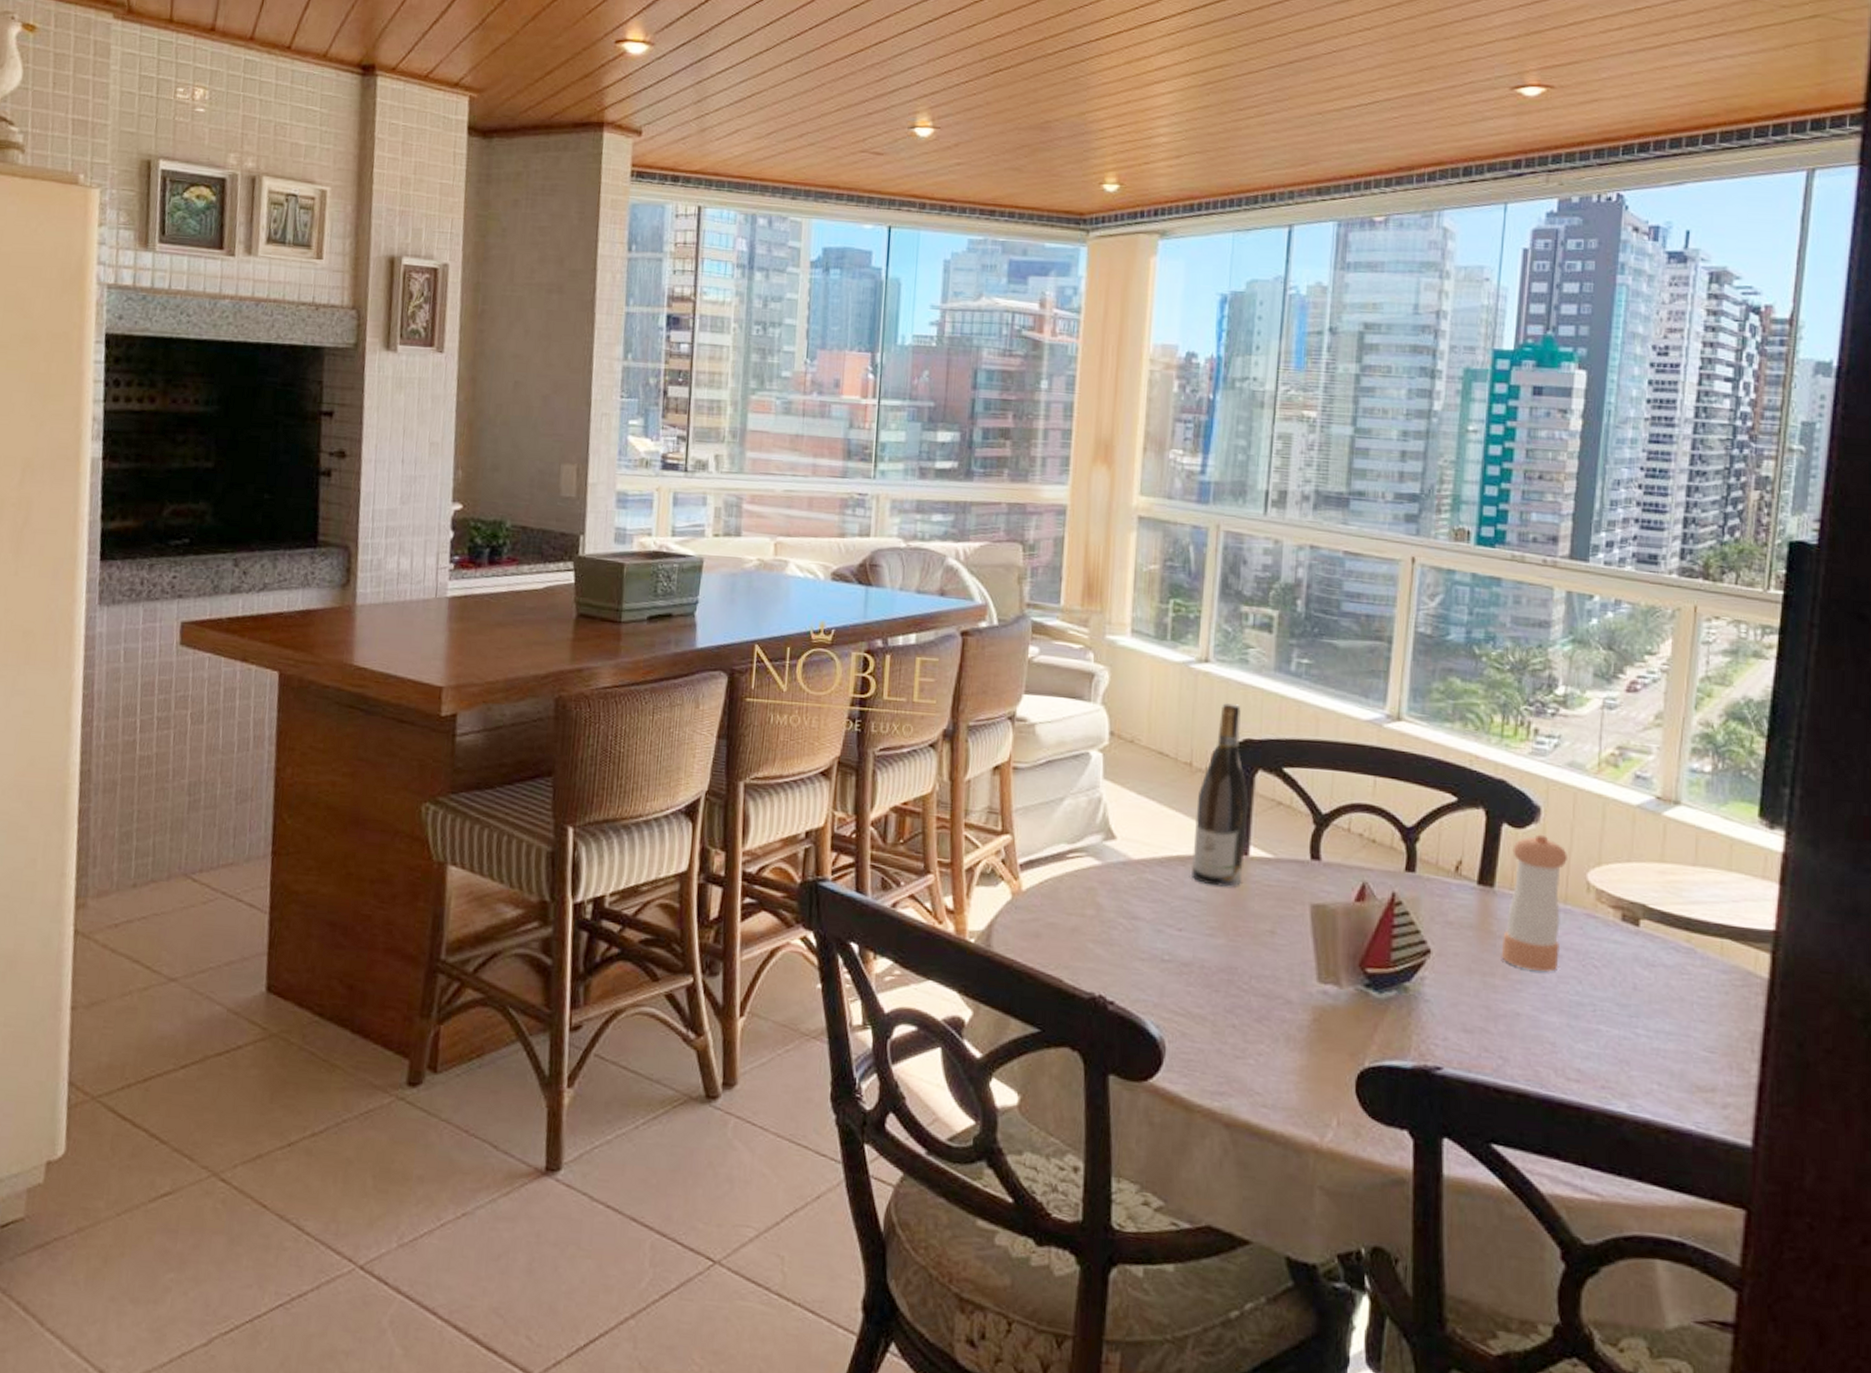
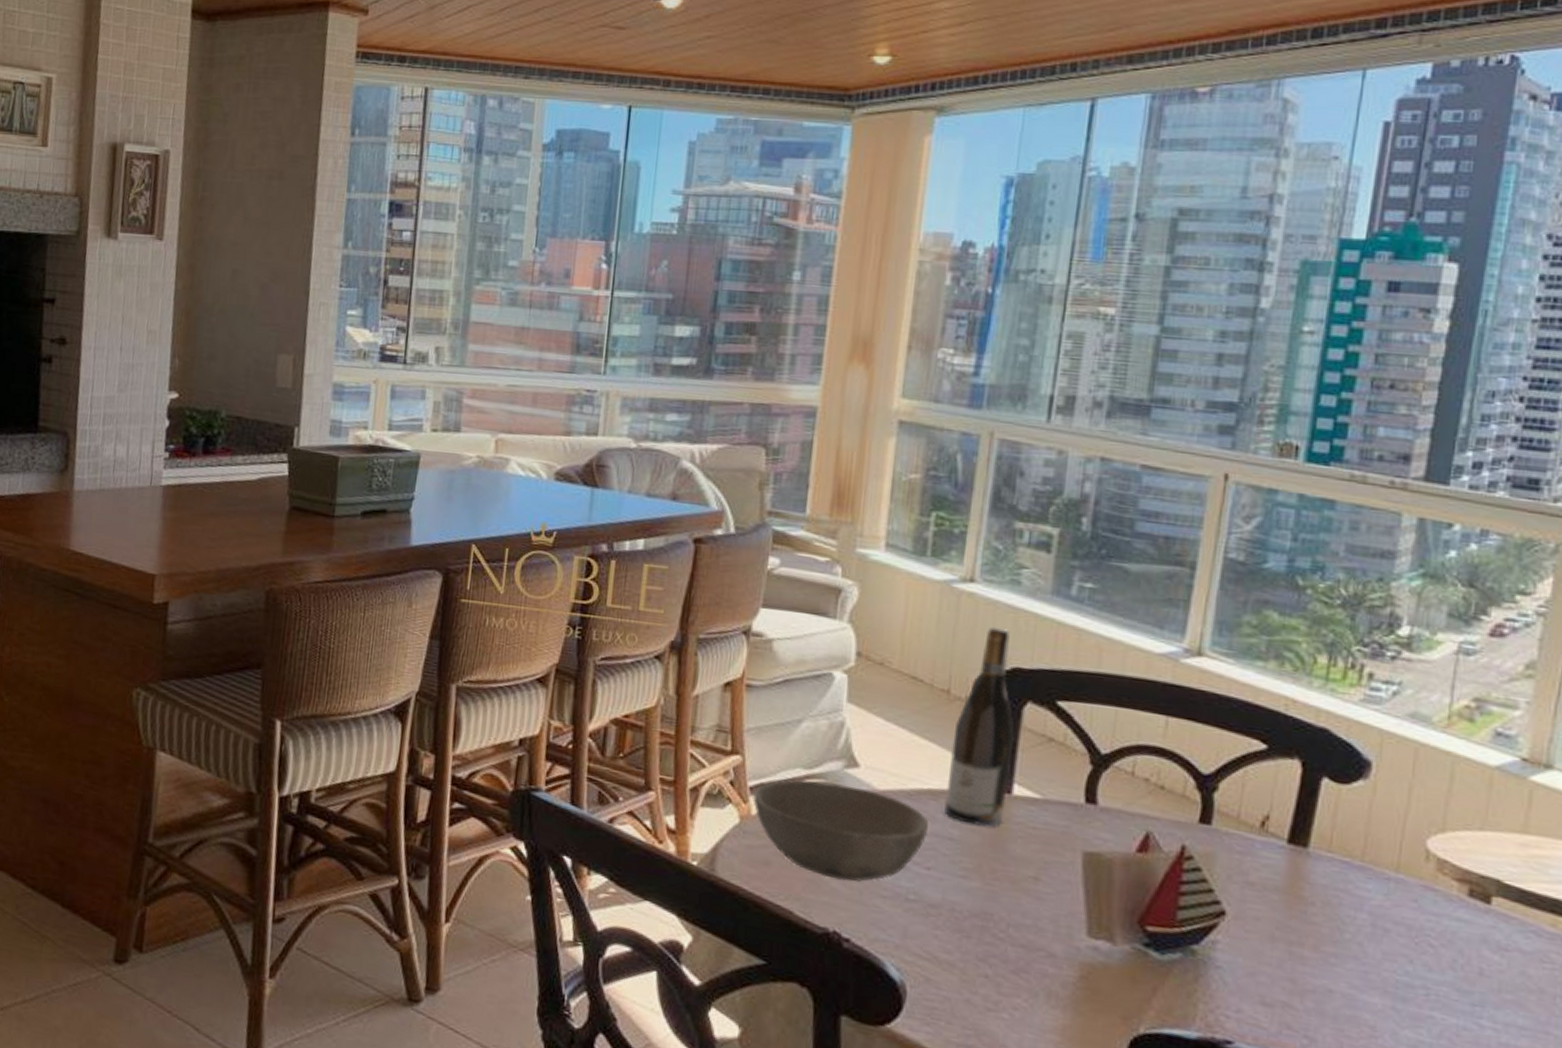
bowl: none [1022,853,1178,948] -> present [752,779,928,883]
pepper shaker: present [1501,834,1567,972] -> none [1312,792,1403,947]

